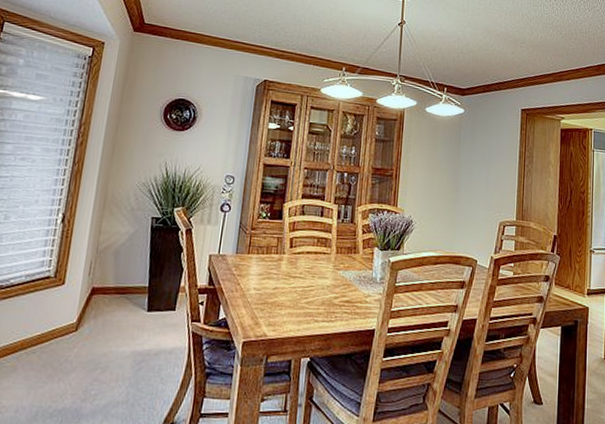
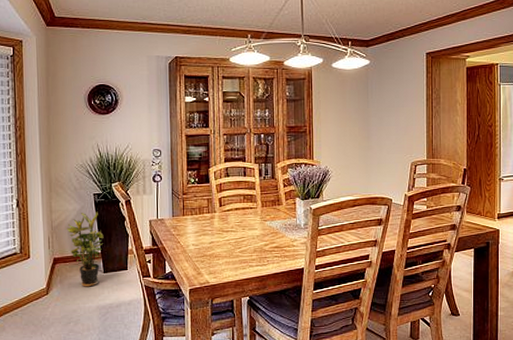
potted plant: none [113,237,155,327] -> present [66,211,104,287]

